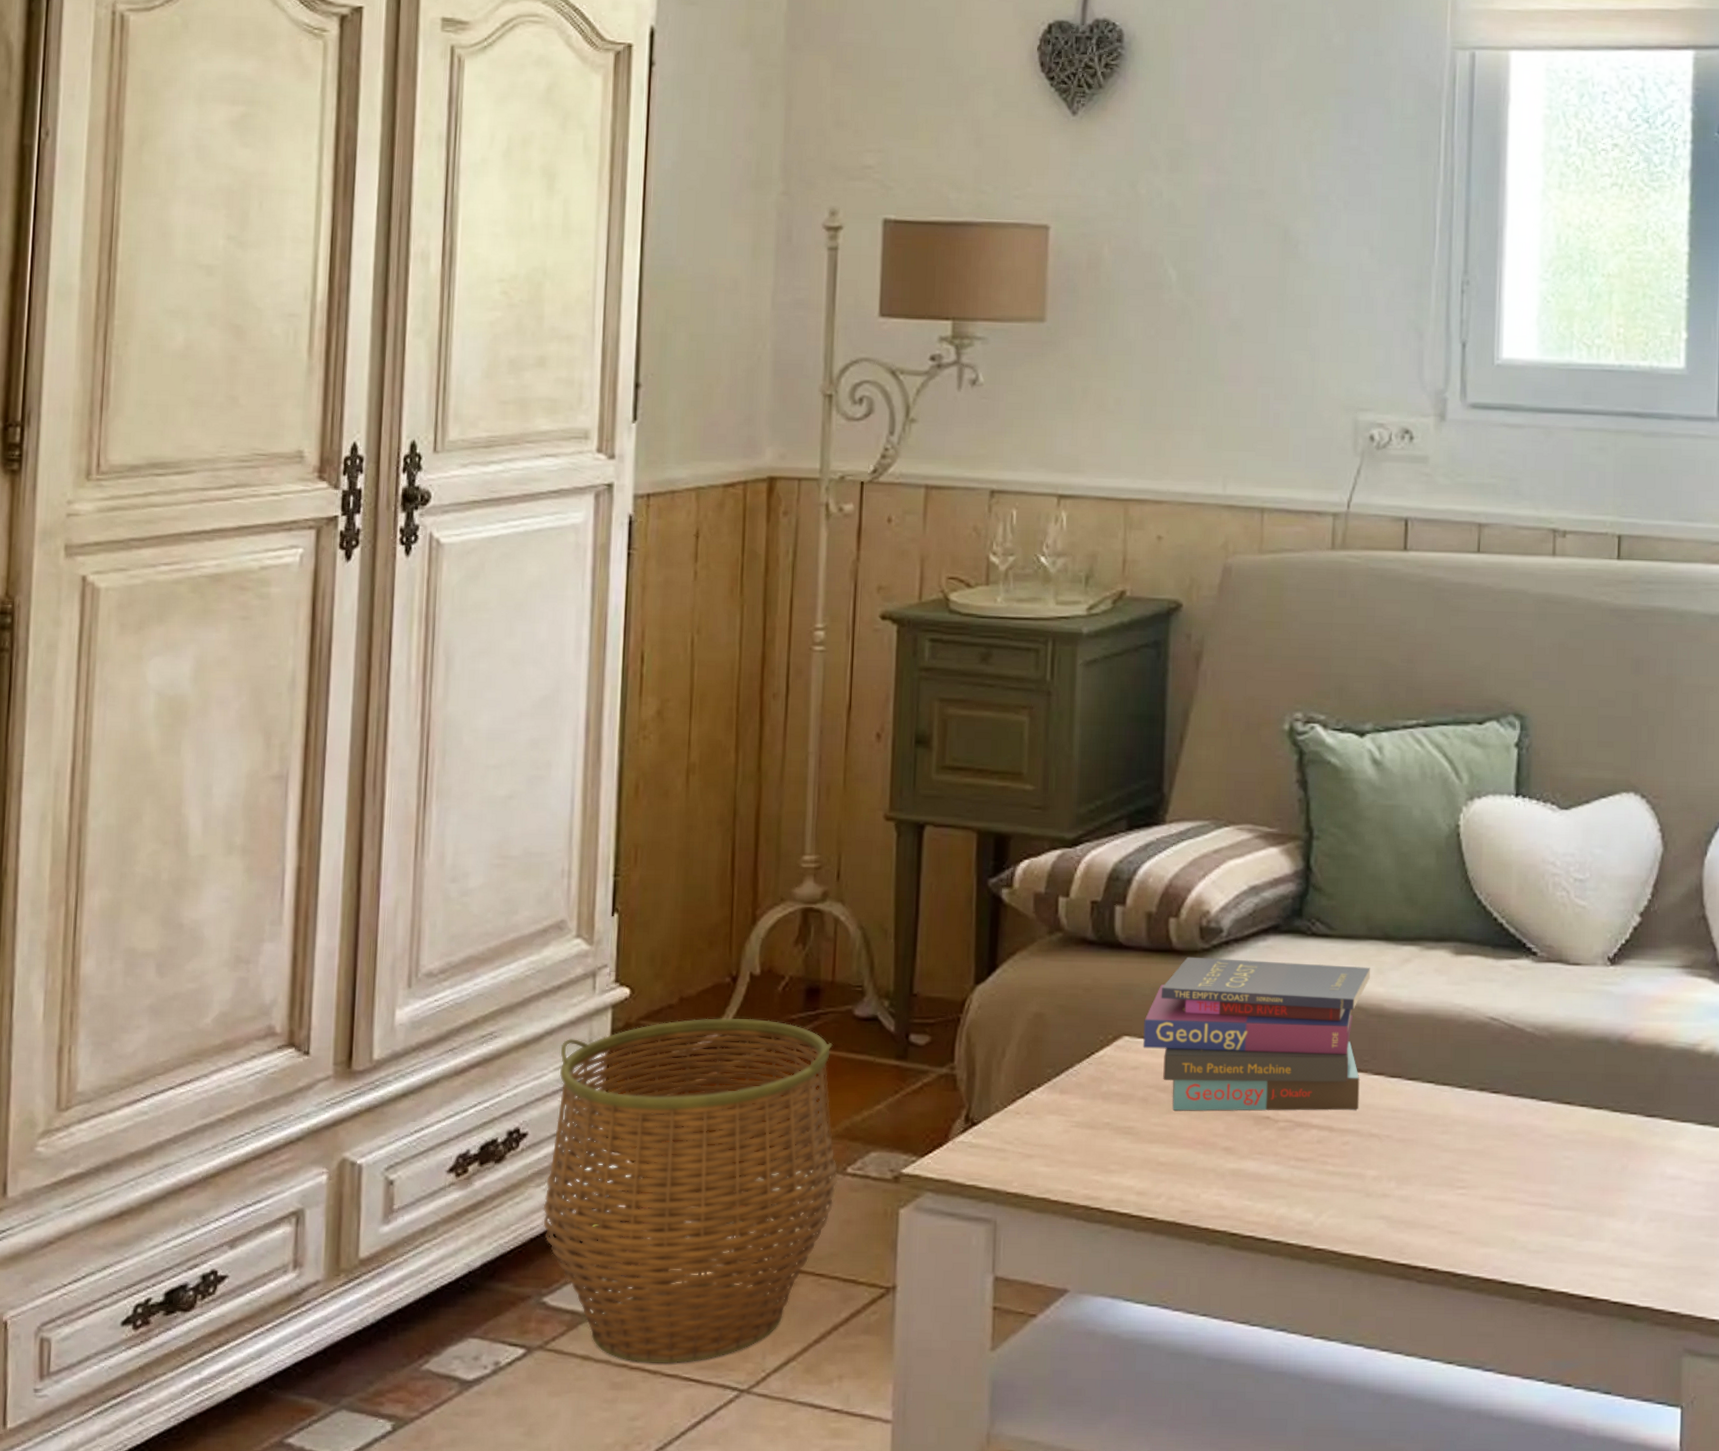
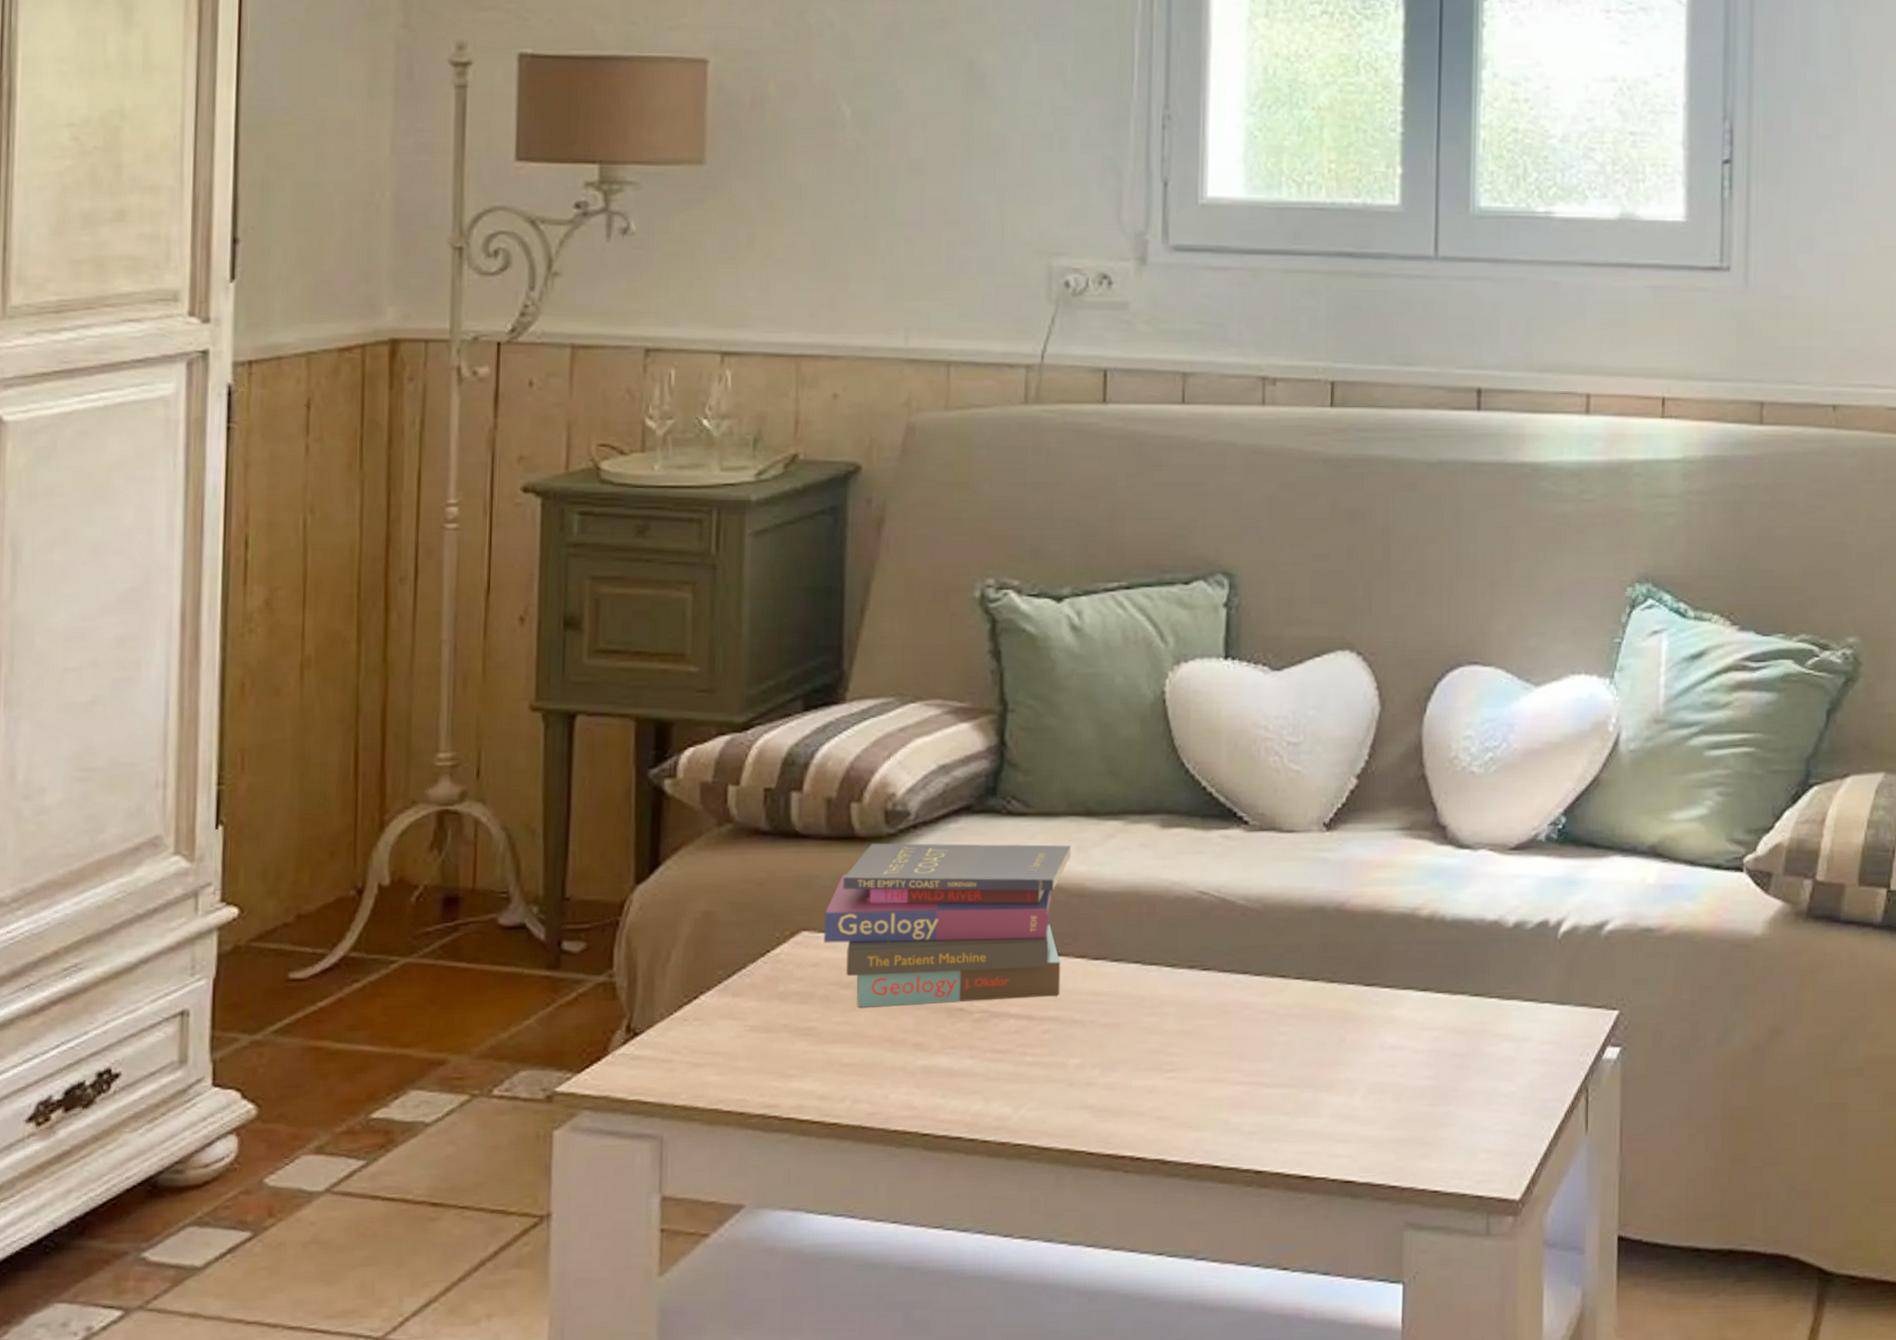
basket: present [543,1017,839,1364] -> none [140,933,484,1317]

